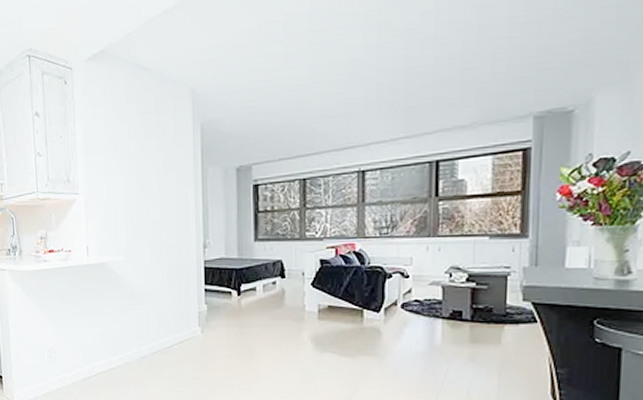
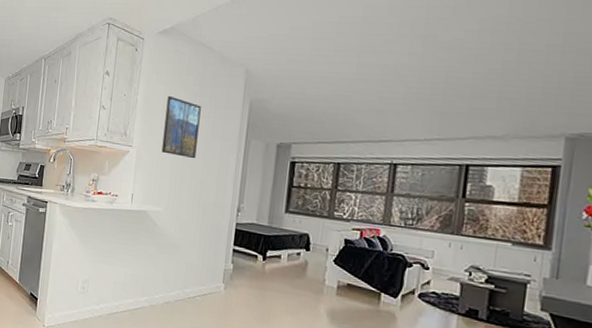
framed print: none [109,130,150,198] -> present [161,95,201,159]

